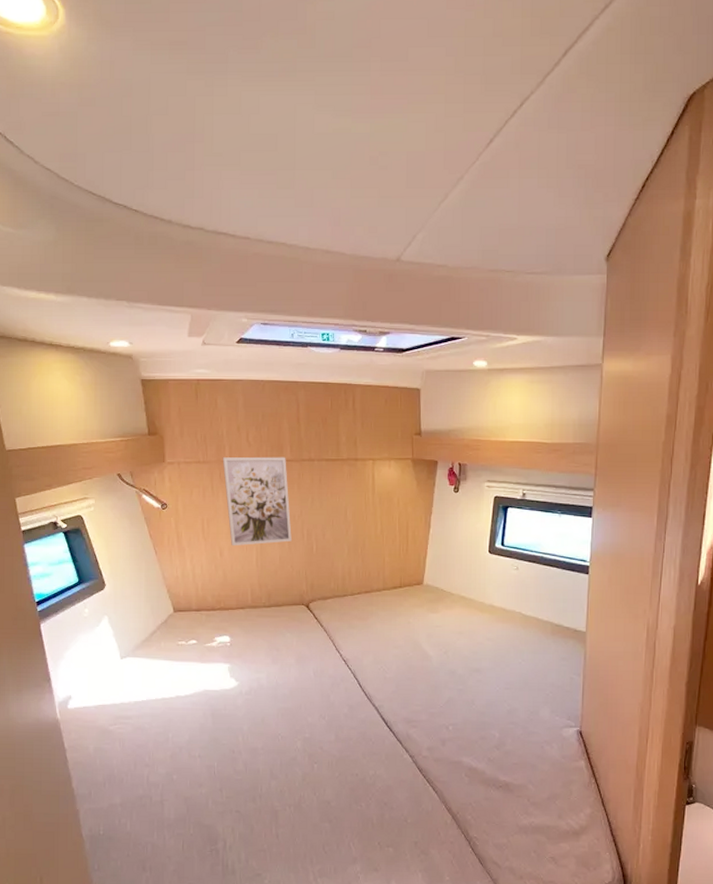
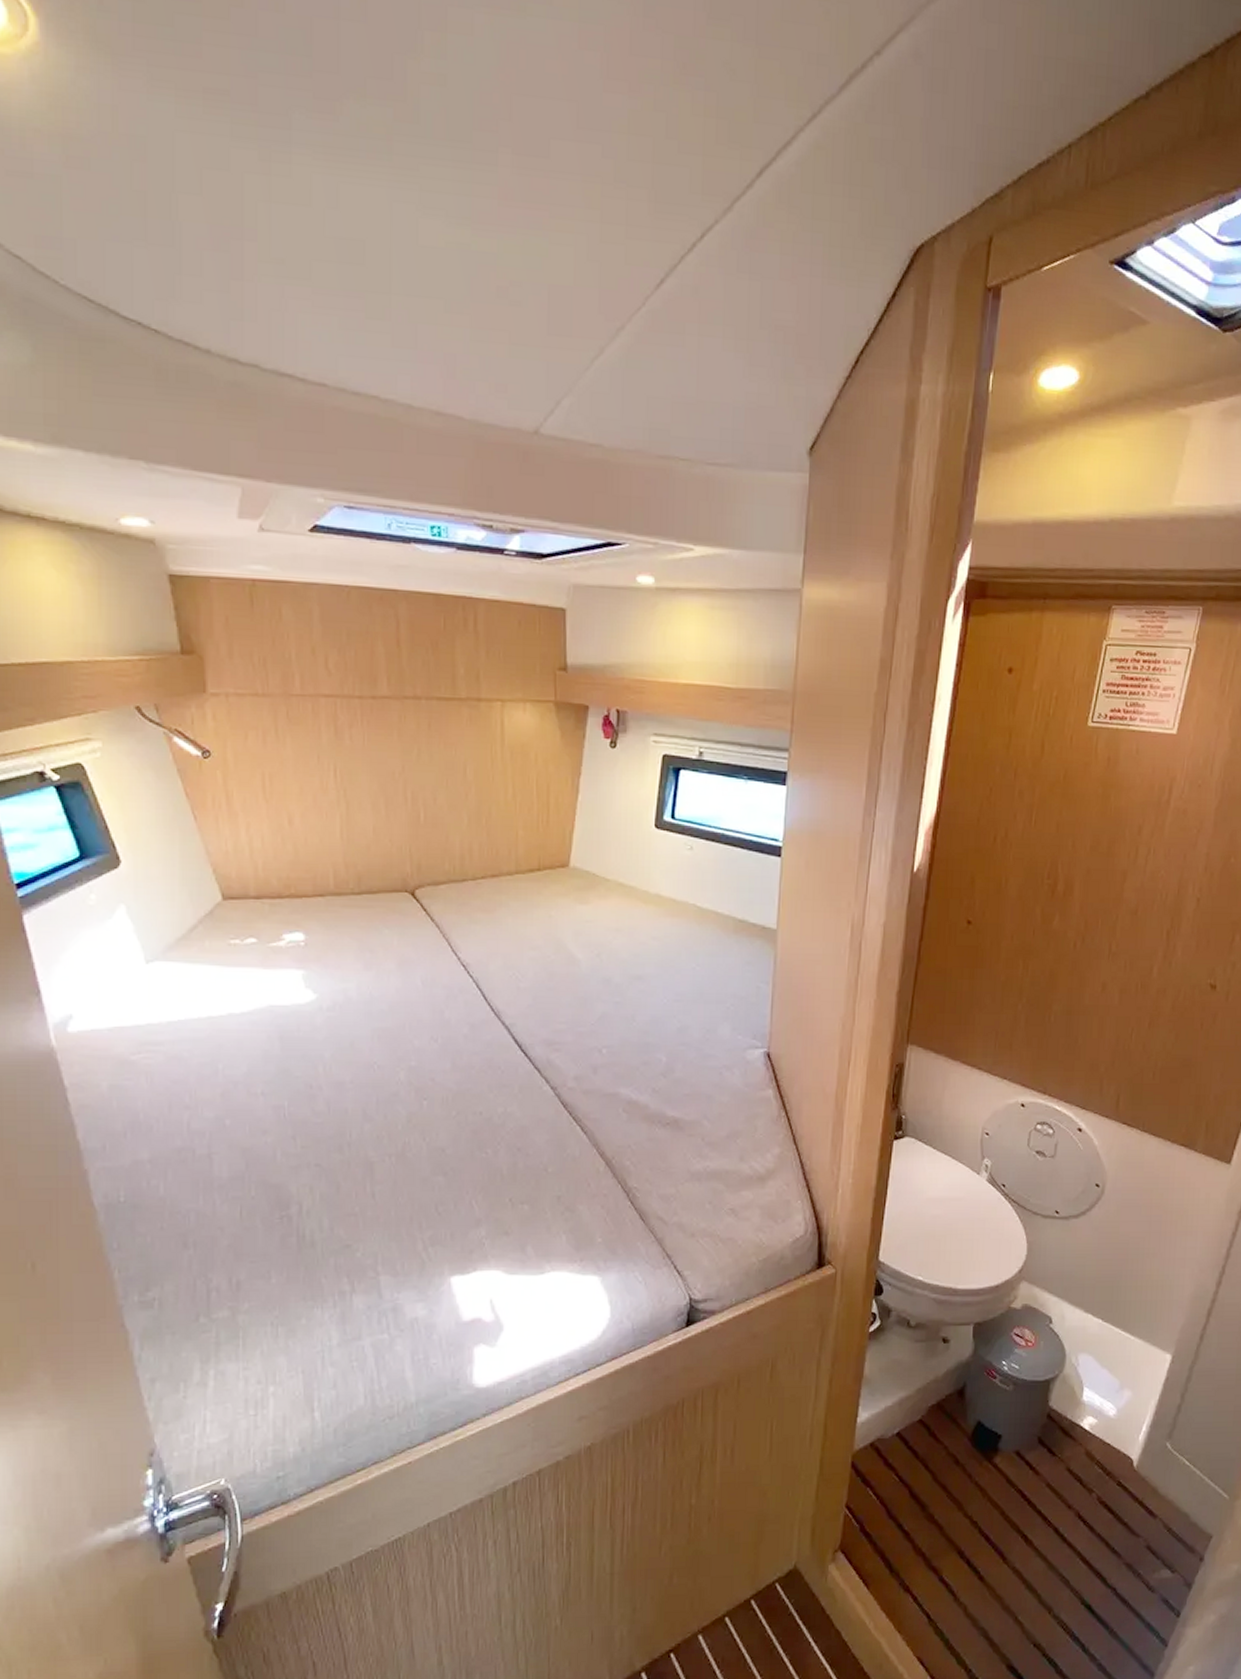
wall art: present [222,456,292,546] -> none [290,689,390,812]

